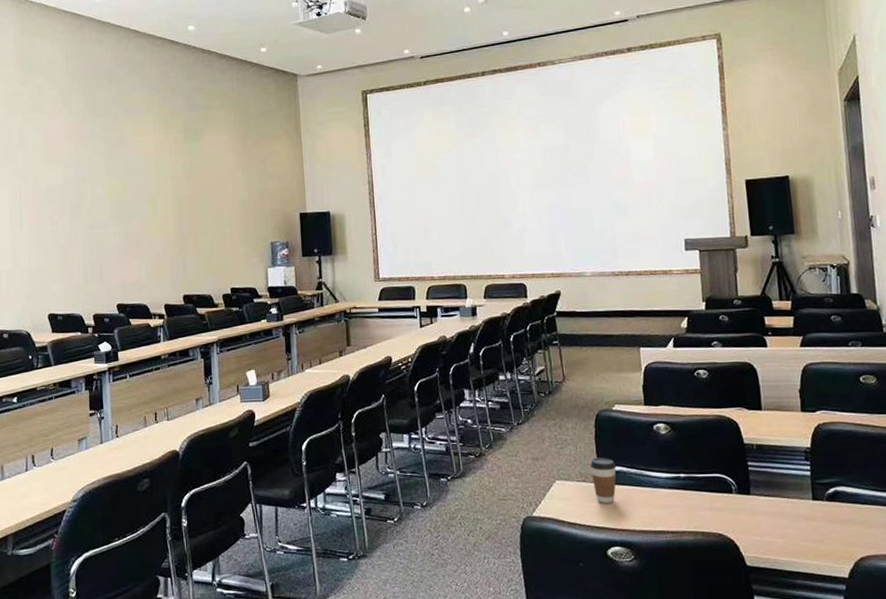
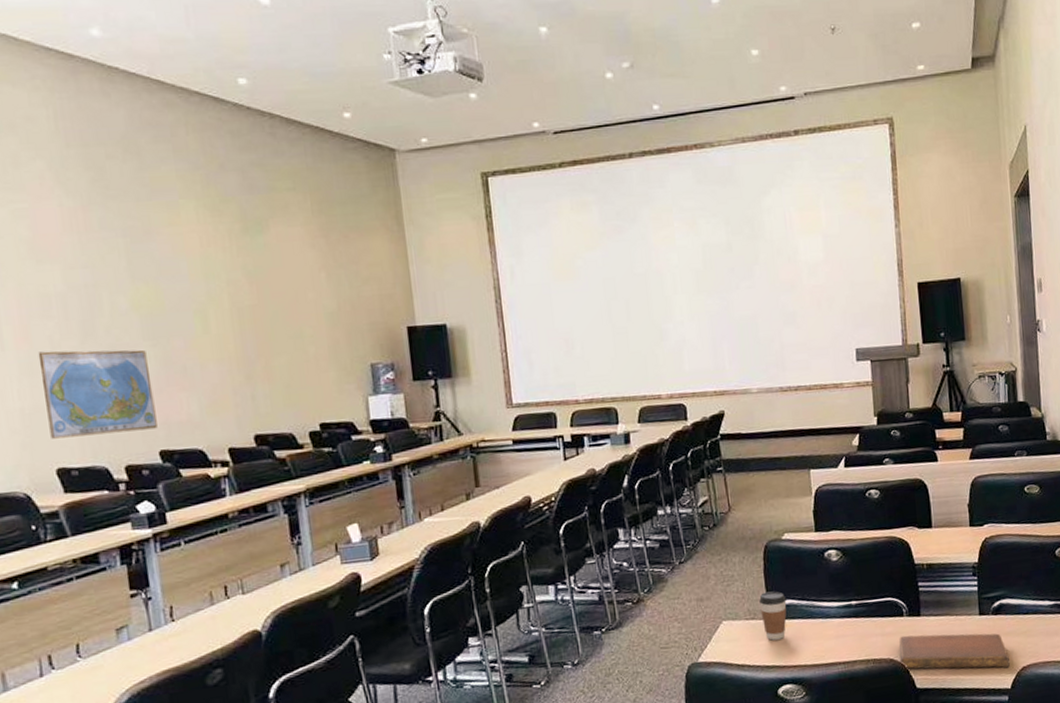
world map: none [43,226,117,292] -> present [37,349,158,439]
notebook: none [728,512,847,557] -> present [899,633,1010,670]

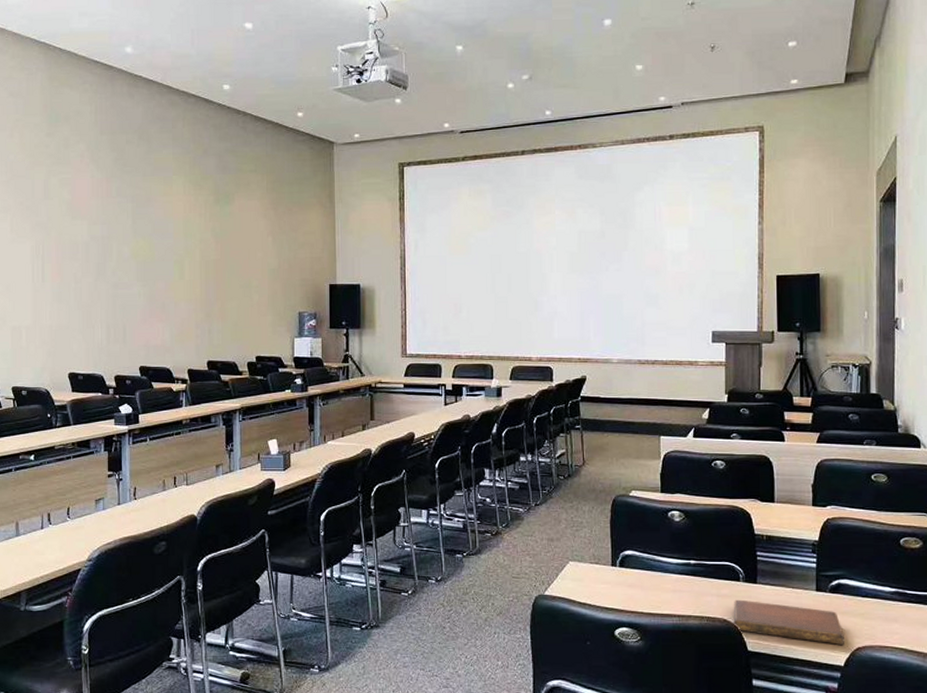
world map: present [37,349,158,439] -> none [66,284,140,350]
coffee cup: present [759,591,787,641] -> none [604,541,629,585]

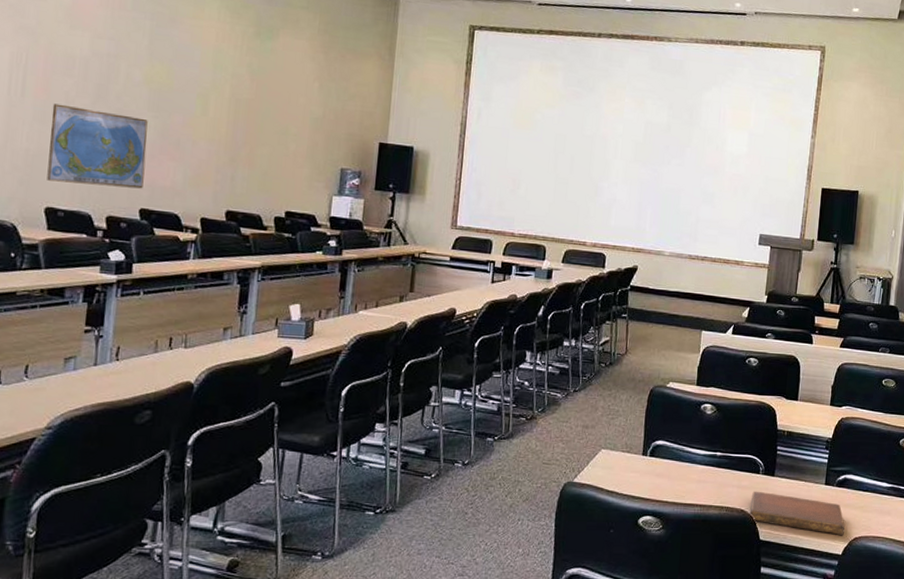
world map: none [66,284,140,350] -> present [47,103,148,189]

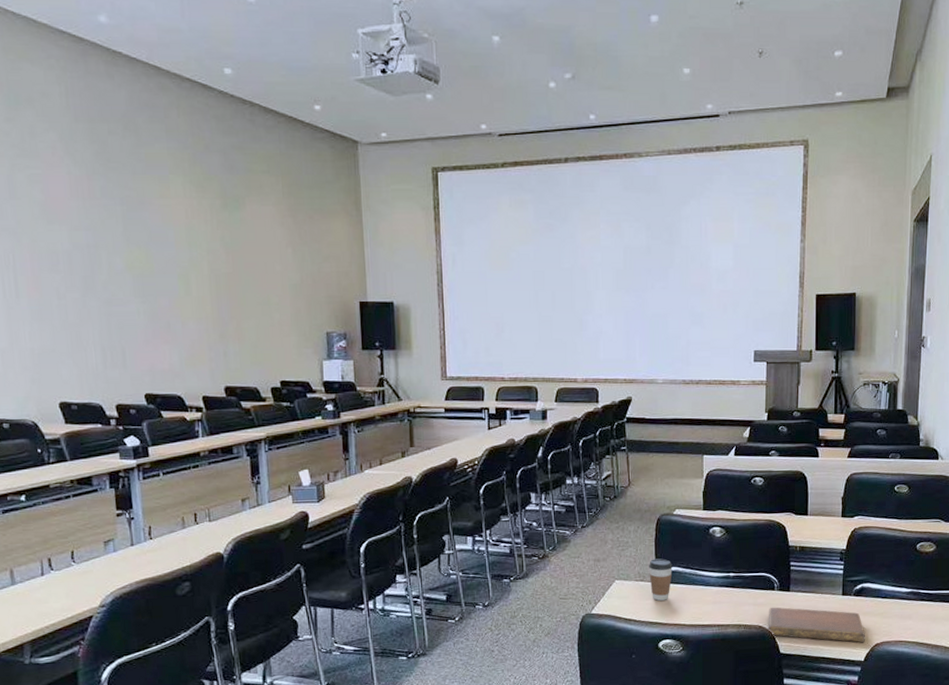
world map: present [47,103,148,189] -> none [46,301,144,377]
coffee cup: none [636,430,661,475] -> present [649,558,673,601]

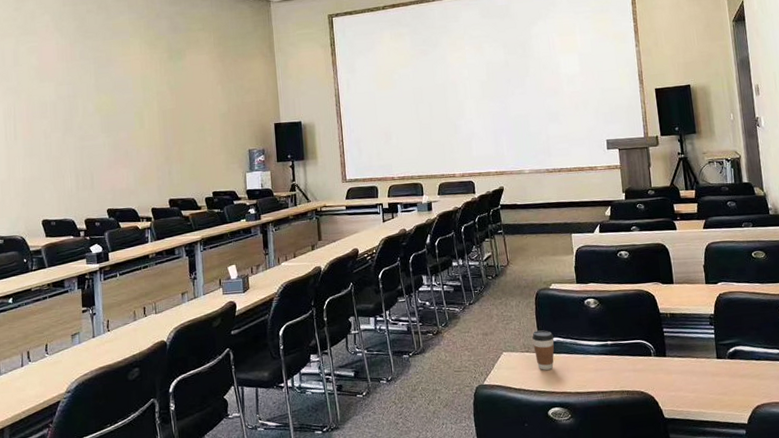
notebook: present [768,607,865,643] -> none [648,372,746,406]

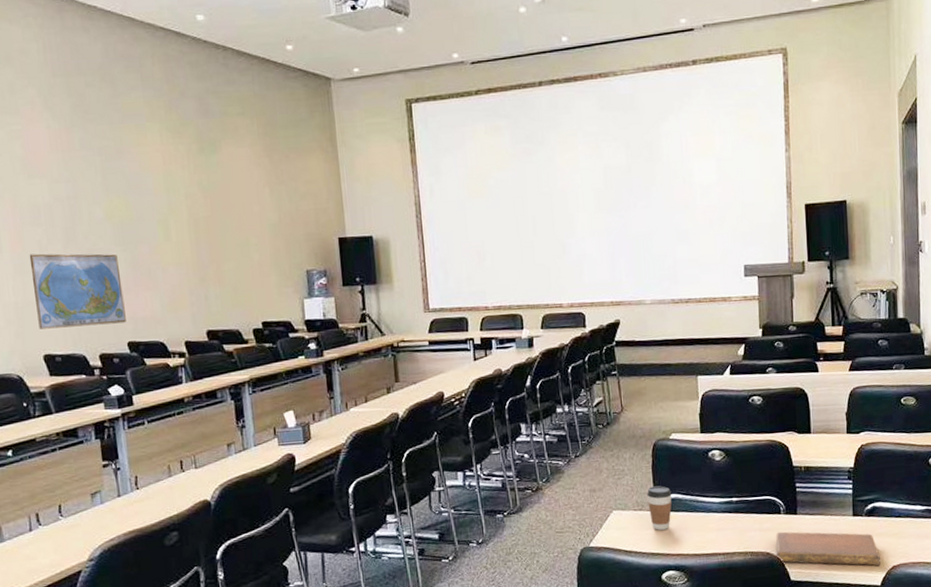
world map: none [36,139,107,200] -> present [29,253,126,329]
notebook: none [648,372,746,406] -> present [776,531,880,566]

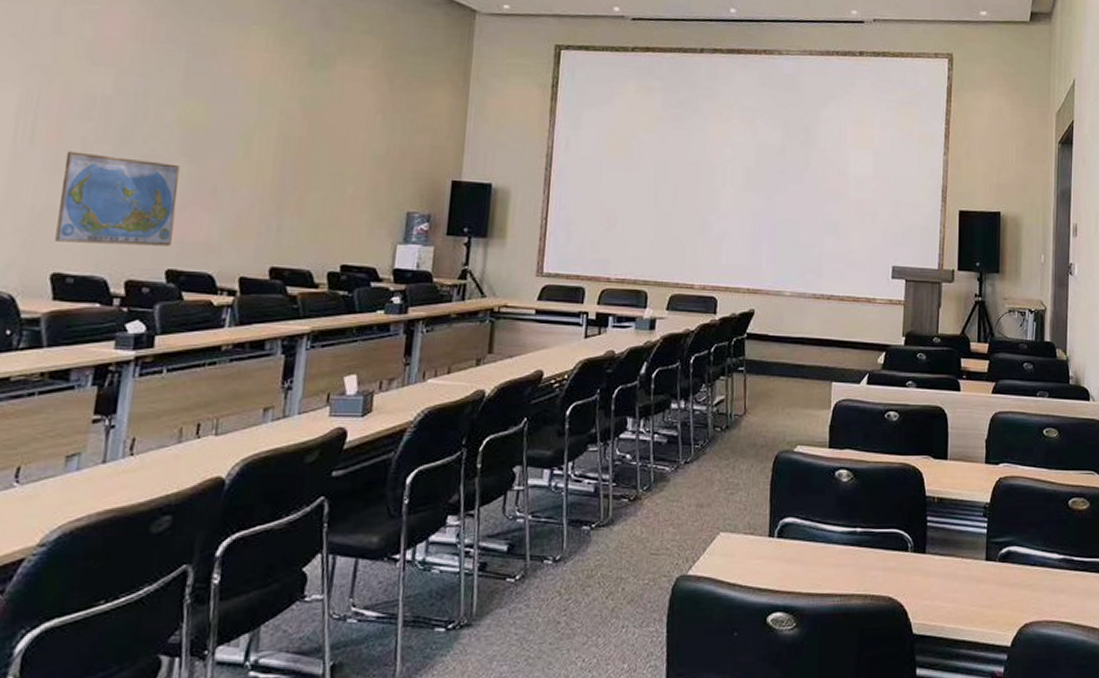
coffee cup: present [647,486,672,530] -> none [761,506,790,561]
notebook: present [776,531,880,566] -> none [899,573,1012,623]

